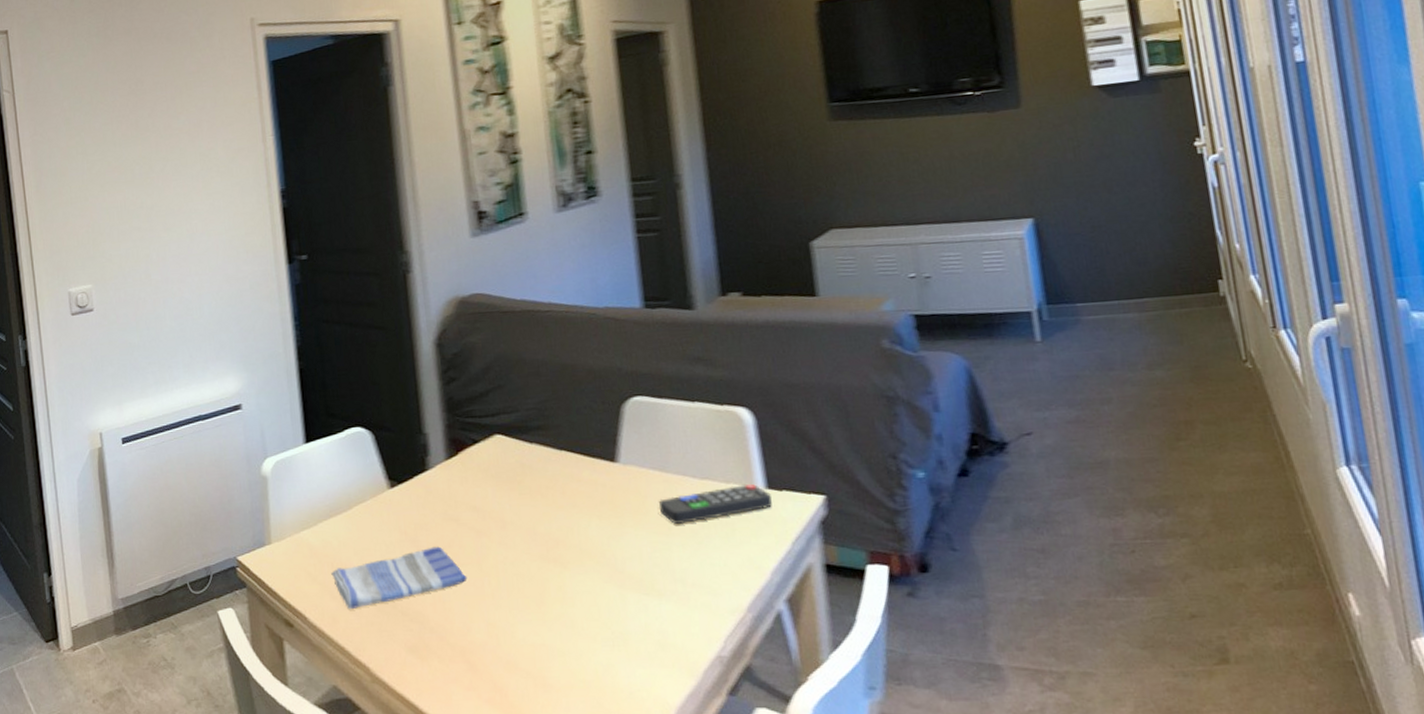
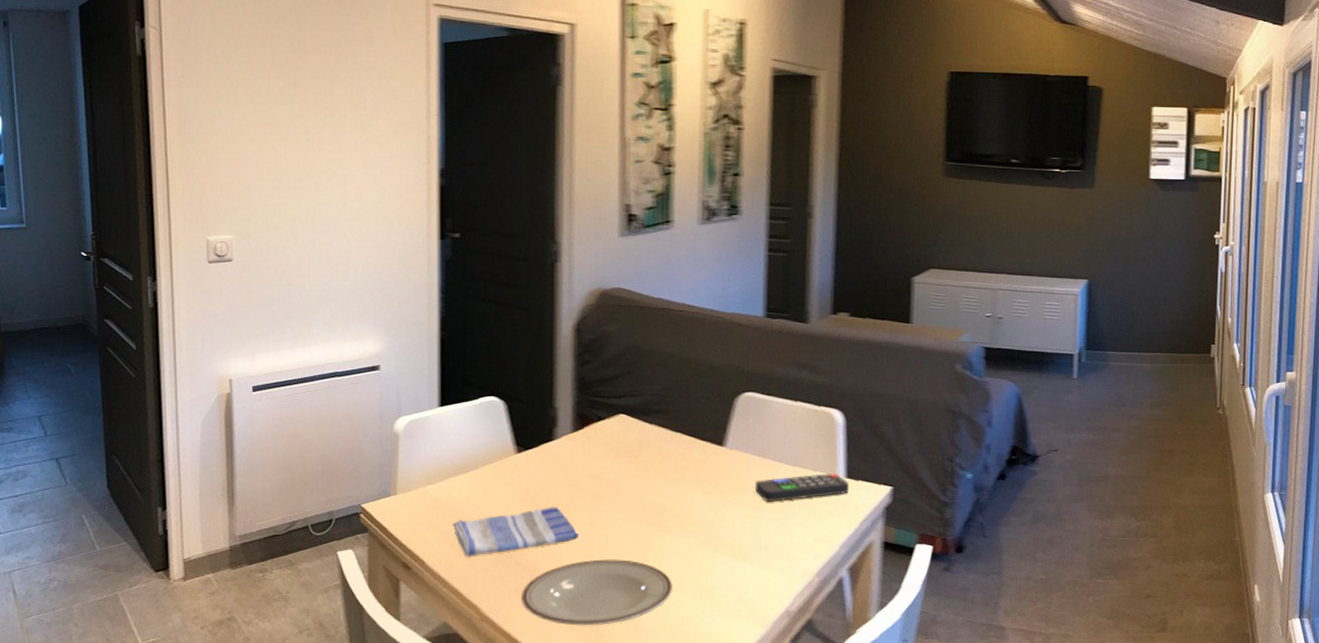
plate: none [412,603,580,685] -> present [522,559,672,626]

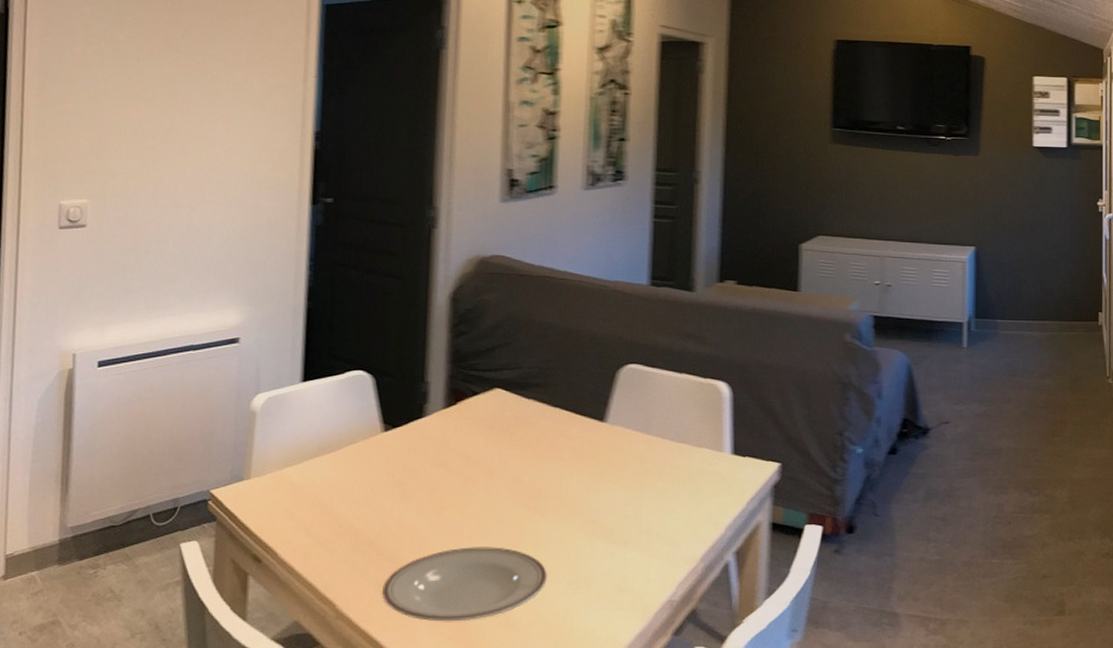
dish towel: present [452,507,579,556] -> none [310,490,448,546]
remote control: present [755,472,849,502] -> none [637,449,735,481]

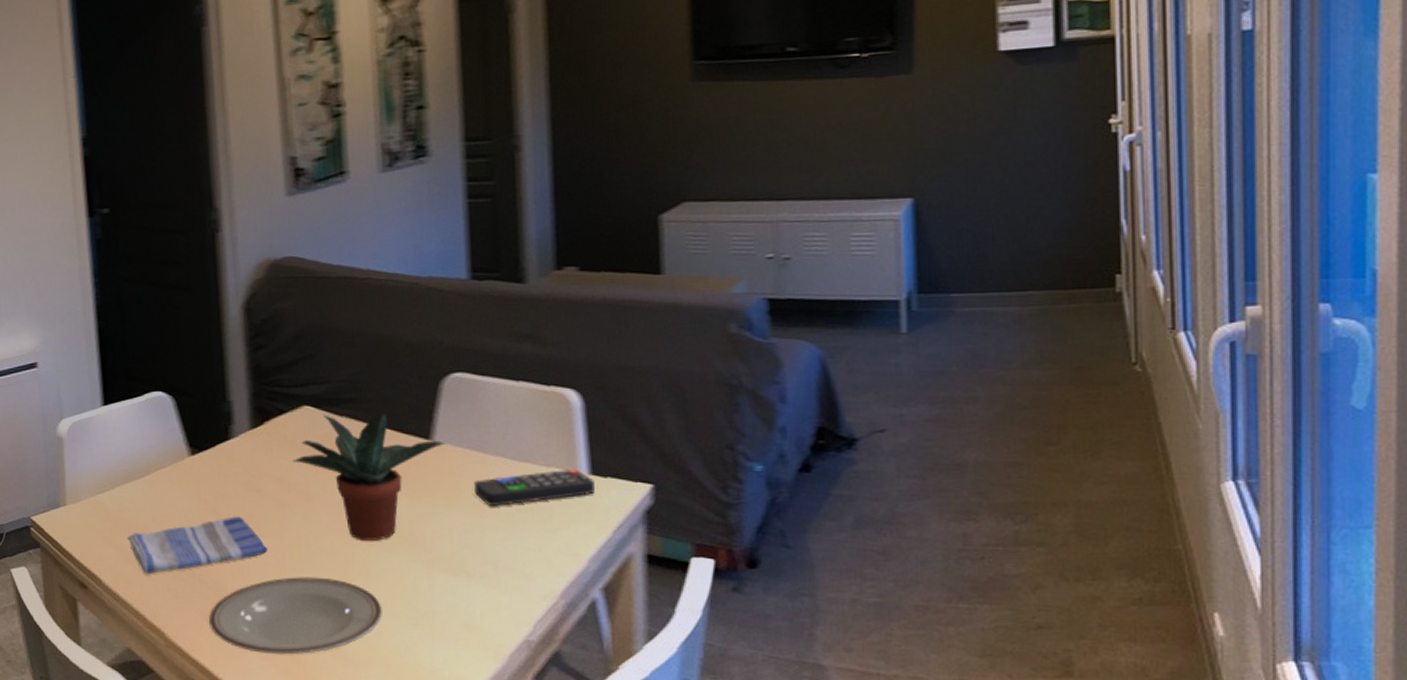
dish towel: none [310,490,448,546] -> present [127,516,268,574]
potted plant: none [480,397,616,512] -> present [292,413,445,541]
remote control: none [637,449,735,481] -> present [473,468,595,506]

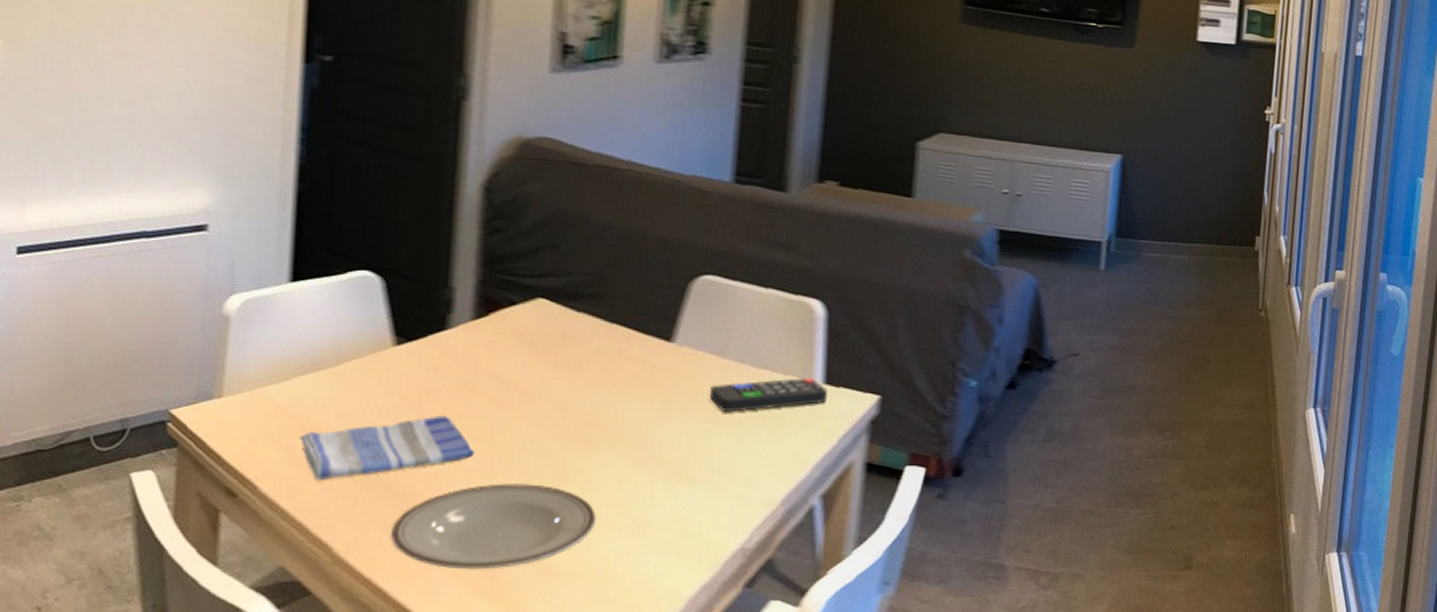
potted plant: present [292,413,445,541] -> none [517,309,686,445]

